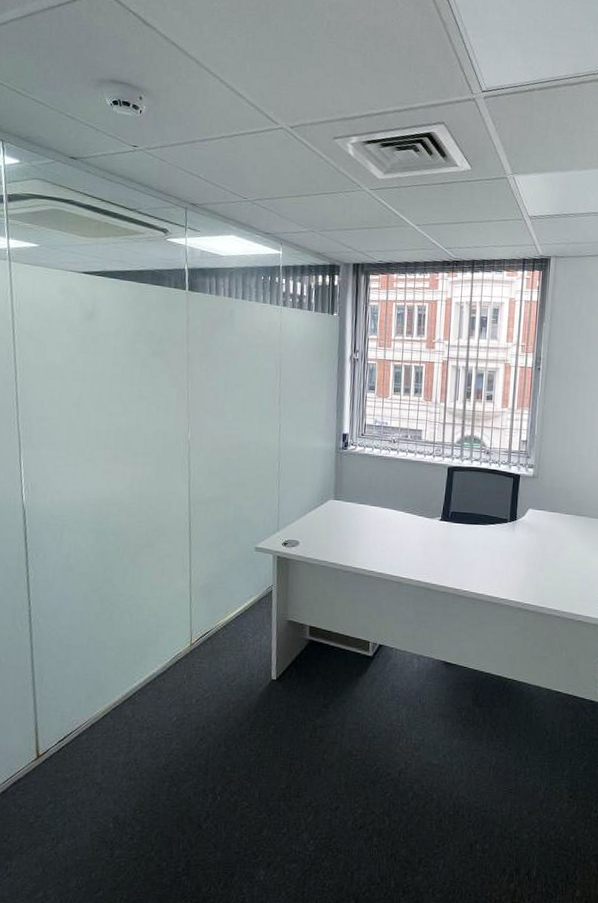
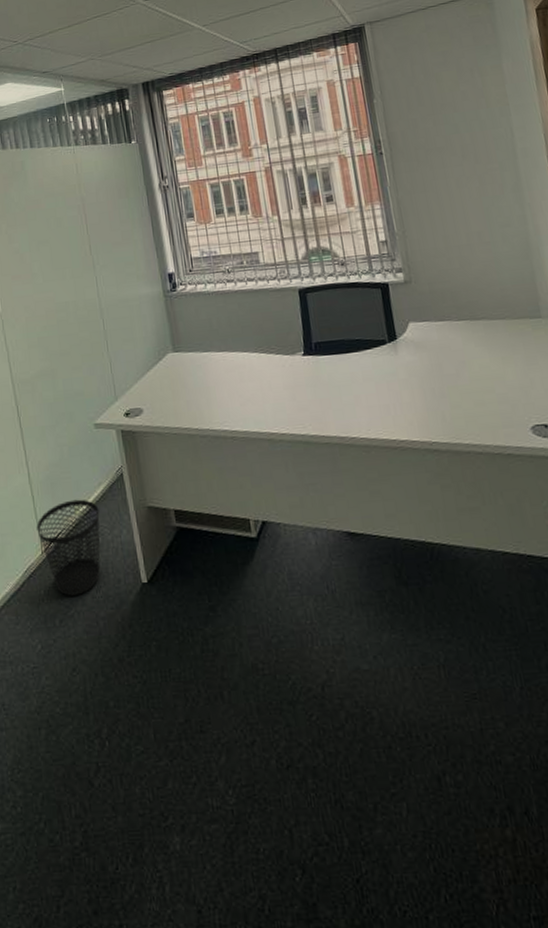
wastebasket: none [189,606,246,682] -> present [36,499,101,596]

